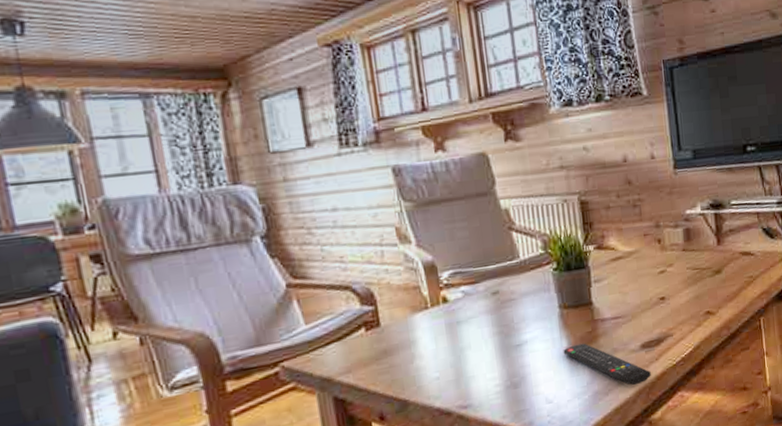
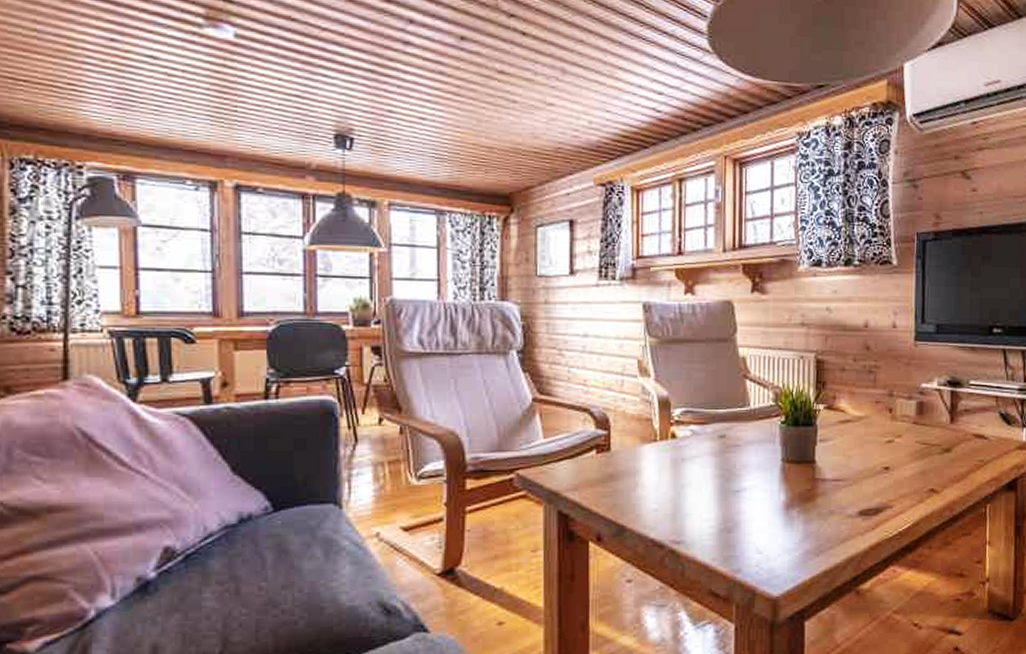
remote control: present [563,343,651,386] -> none [780,500,865,552]

